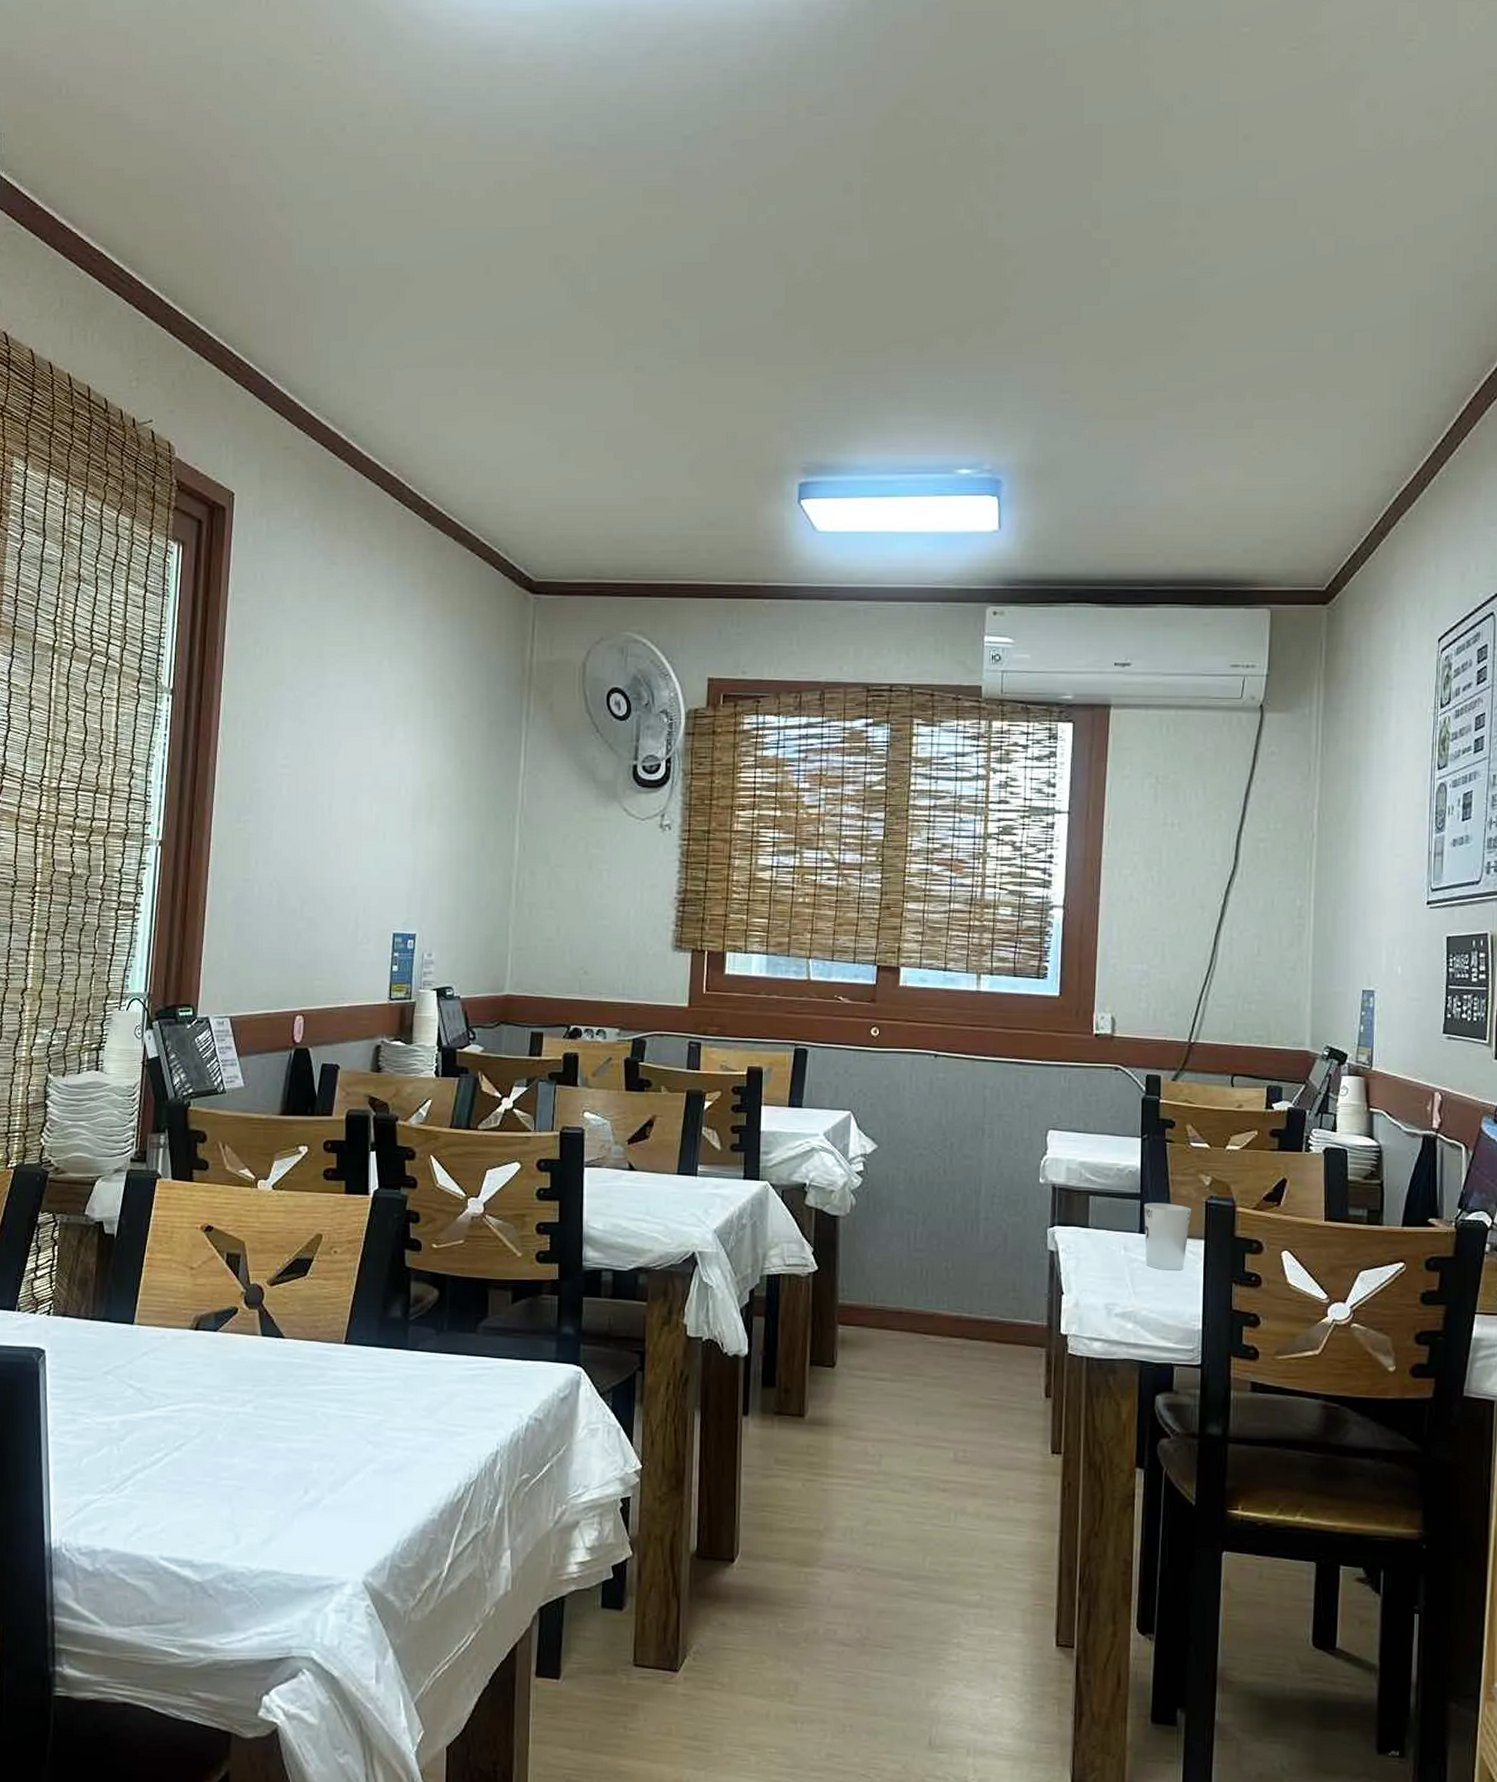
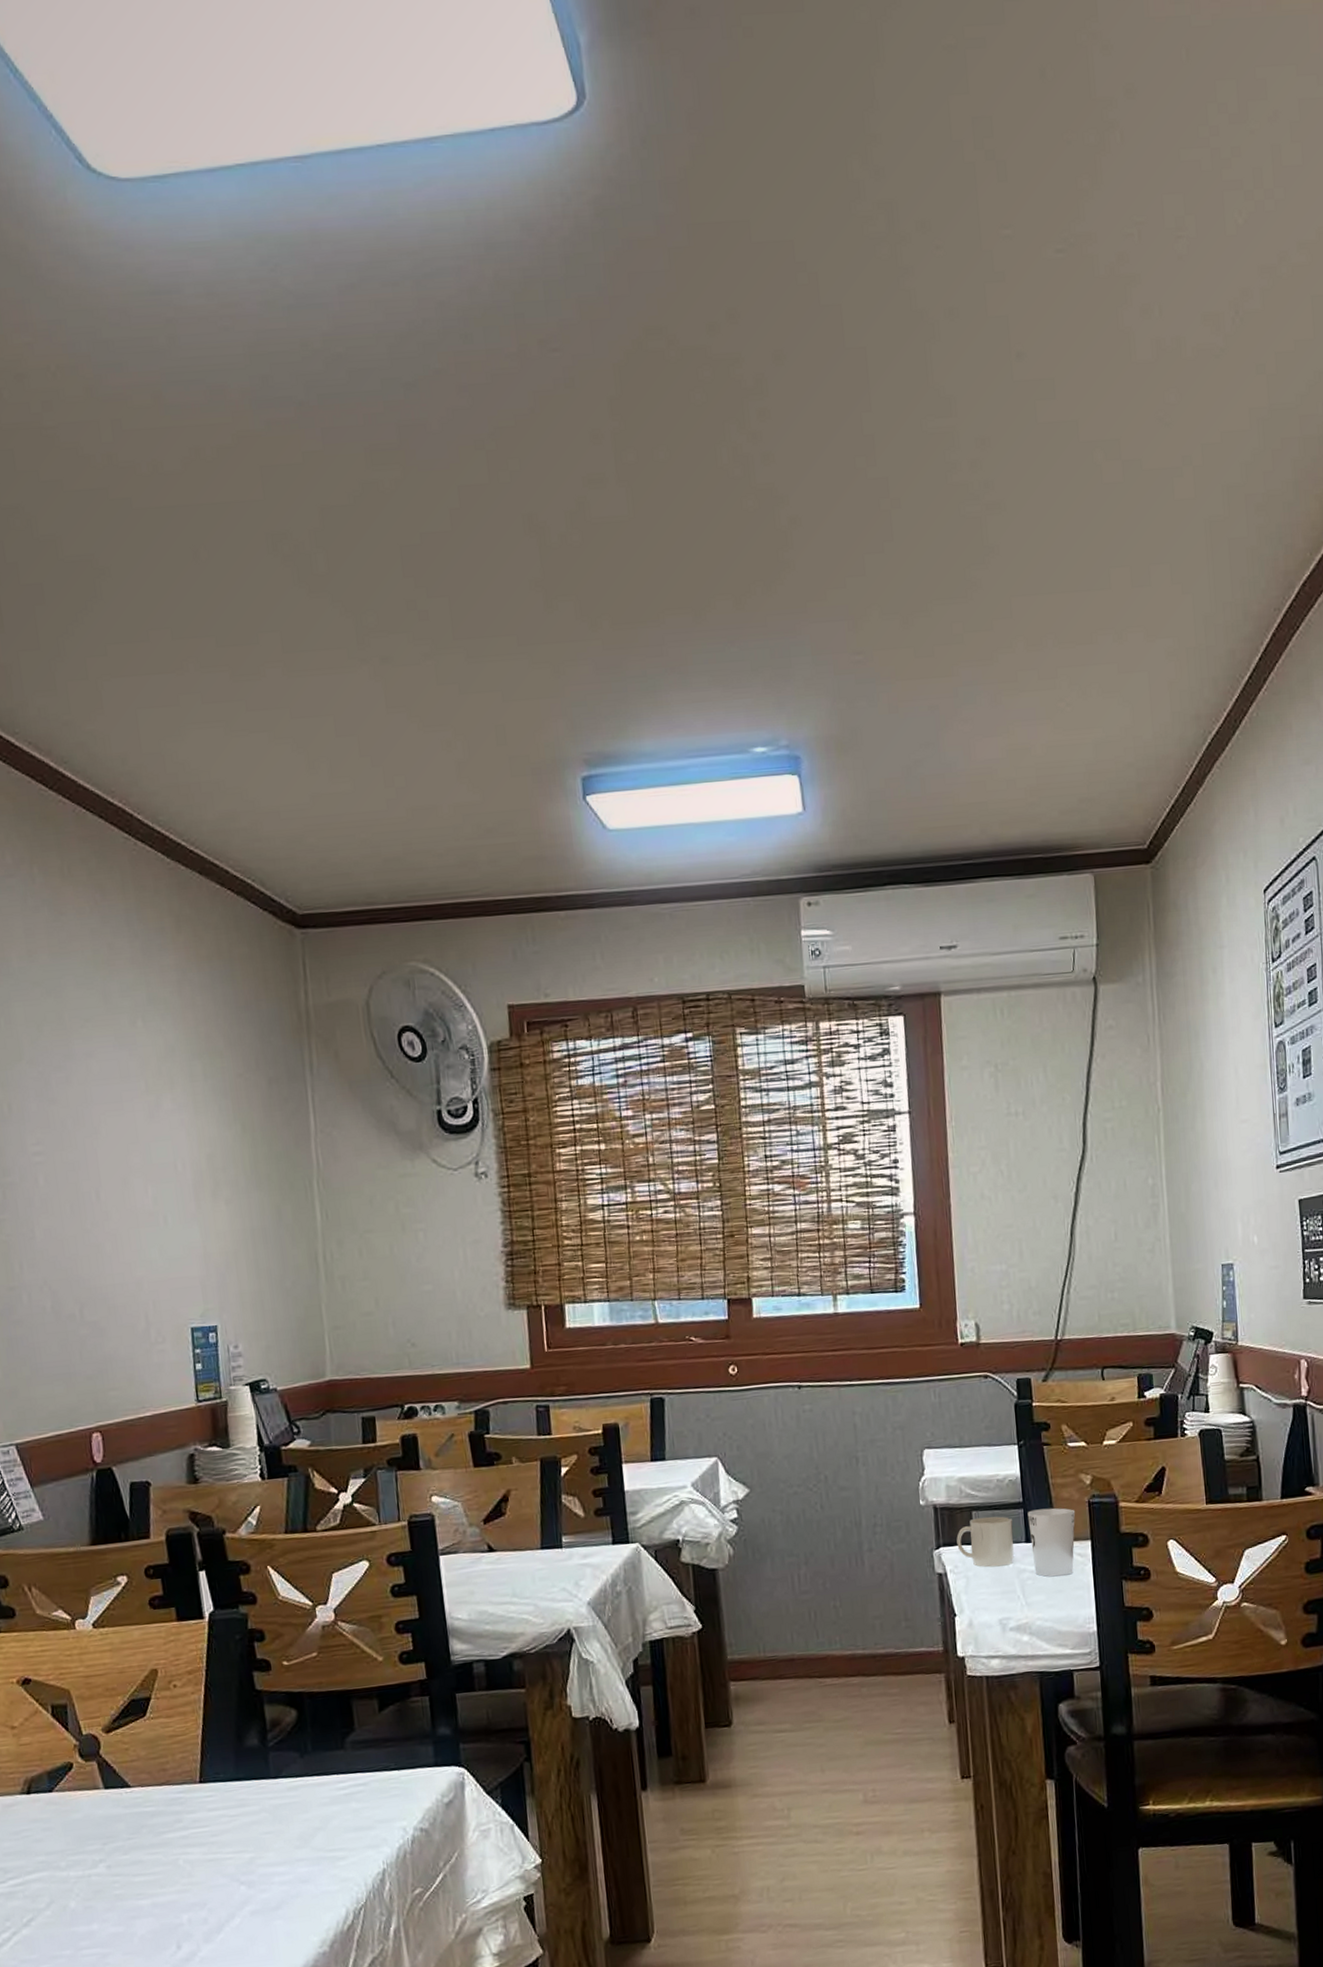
cup: none [1071,1202,1128,1253] -> present [956,1516,1014,1568]

